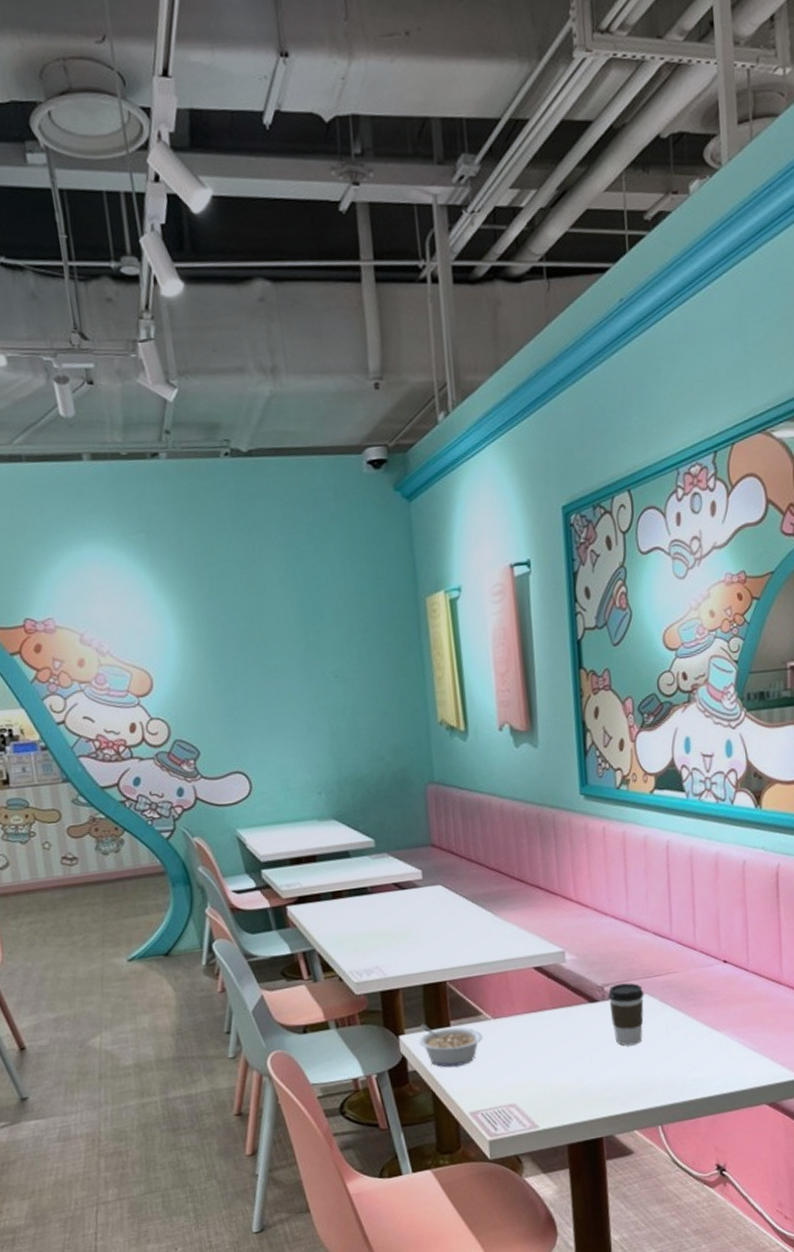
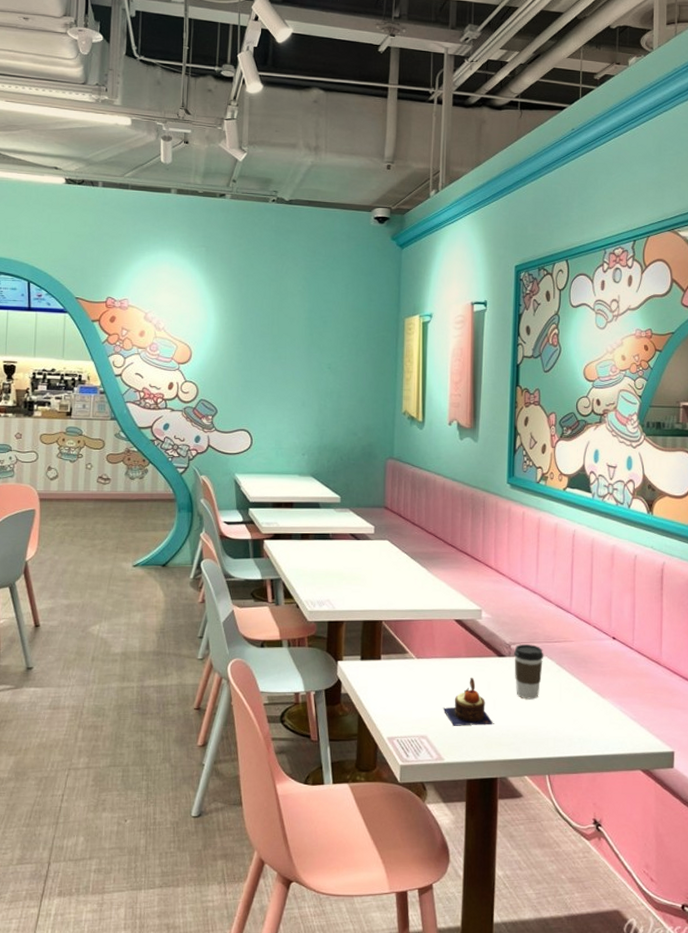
legume: present [418,1024,483,1067] -> none [353,654,406,695]
dessert: none [531,1031,593,1089] -> present [443,678,494,726]

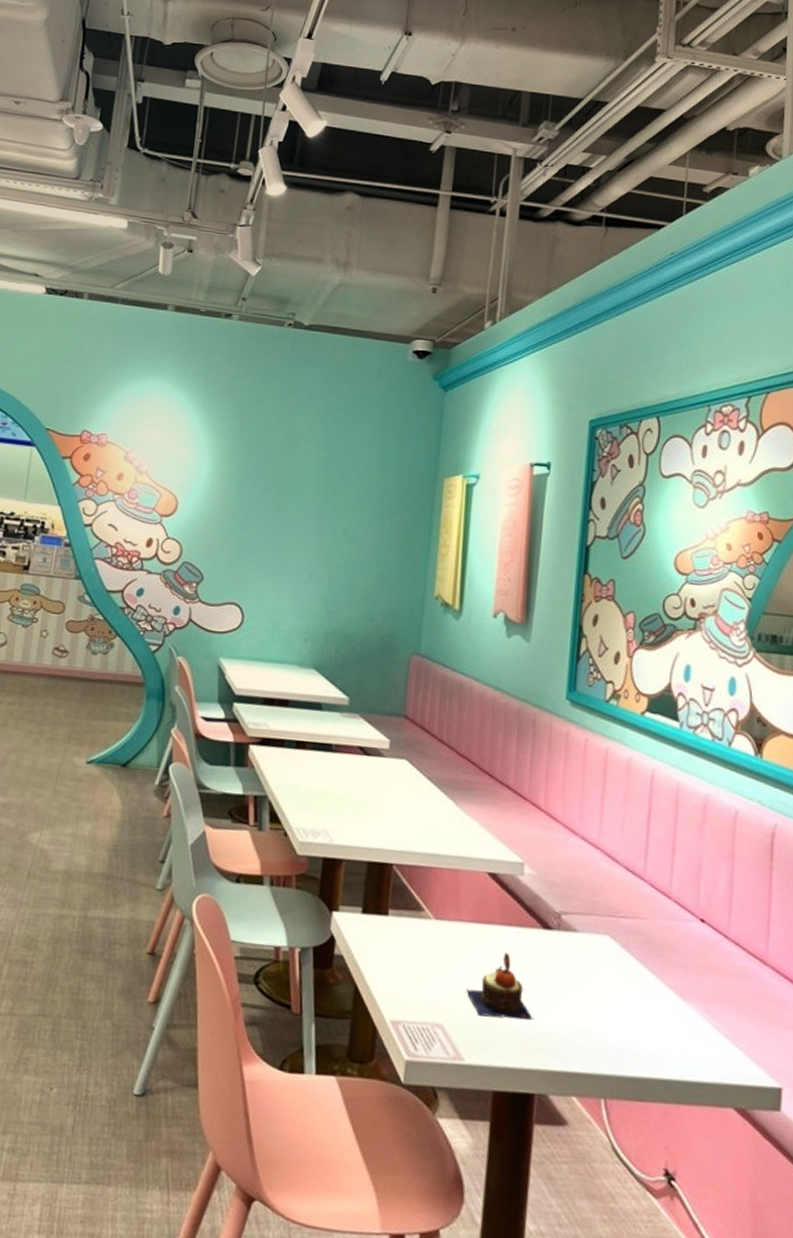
coffee cup: present [514,644,544,700] -> none [564,915,606,992]

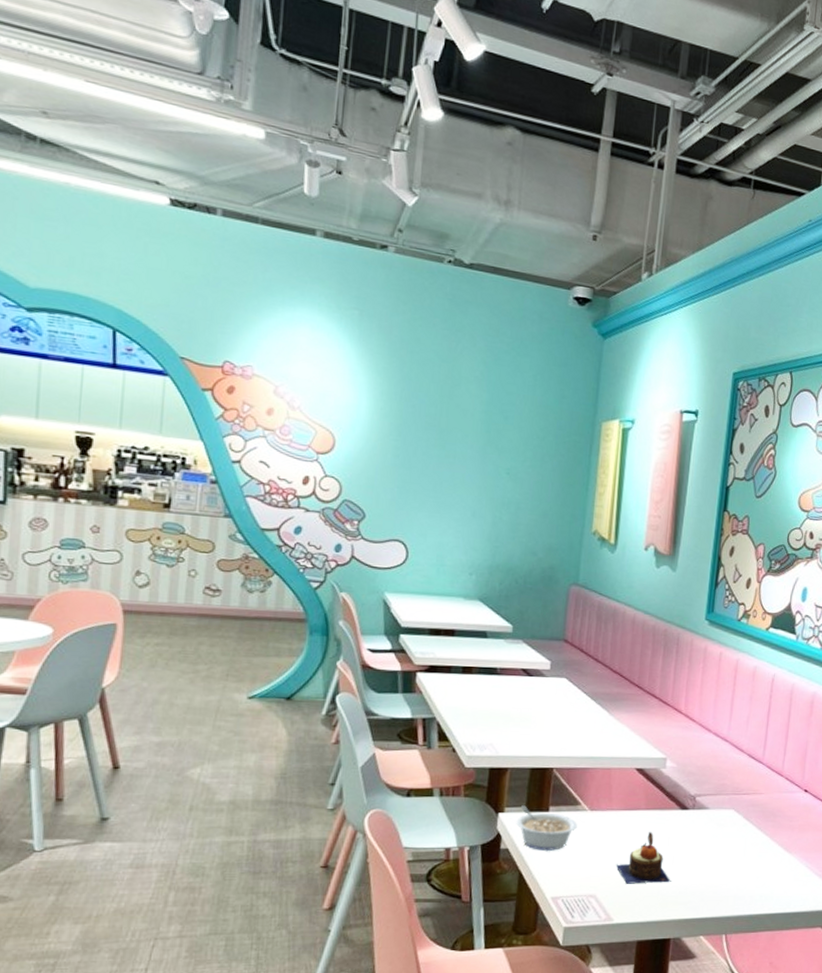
legume: none [351,905,420,964] -> present [516,805,577,851]

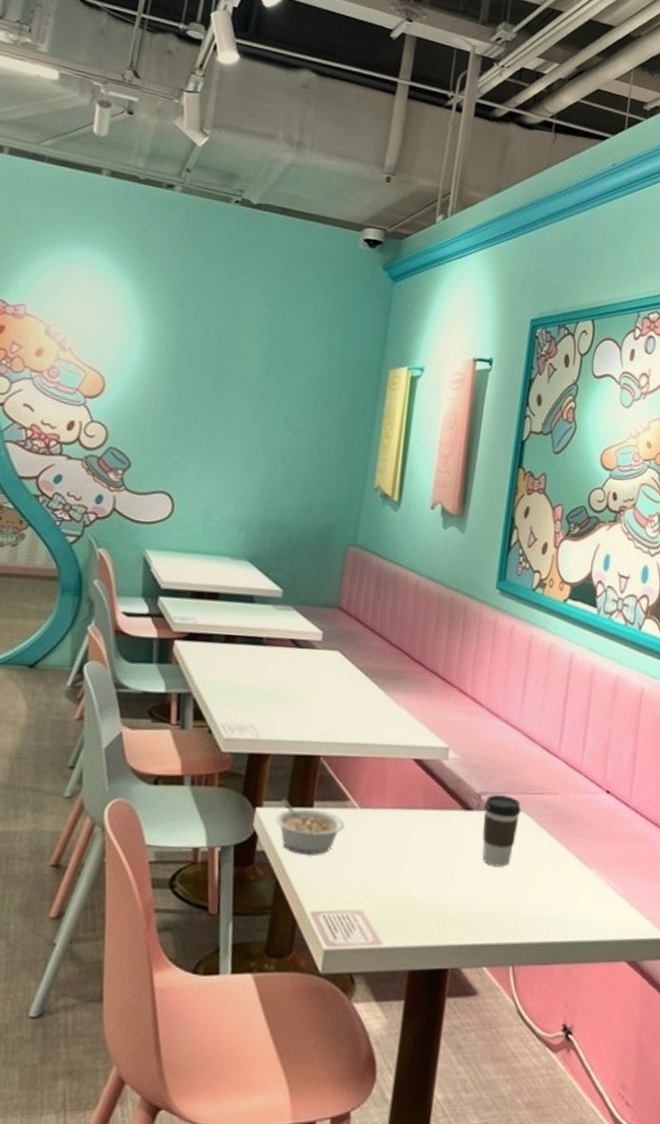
dessert: present [615,832,671,884] -> none [387,836,451,899]
coffee cup: none [697,796,731,855] -> present [481,795,522,867]

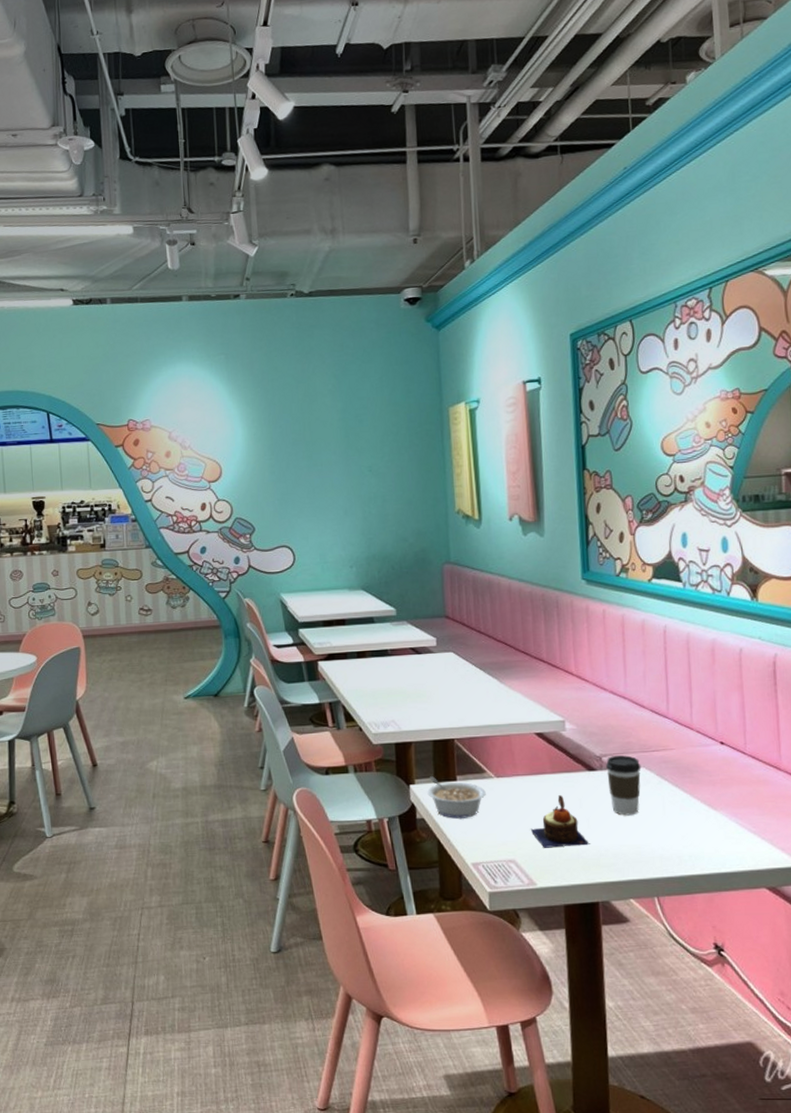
dessert: none [387,836,451,899] -> present [530,795,590,848]

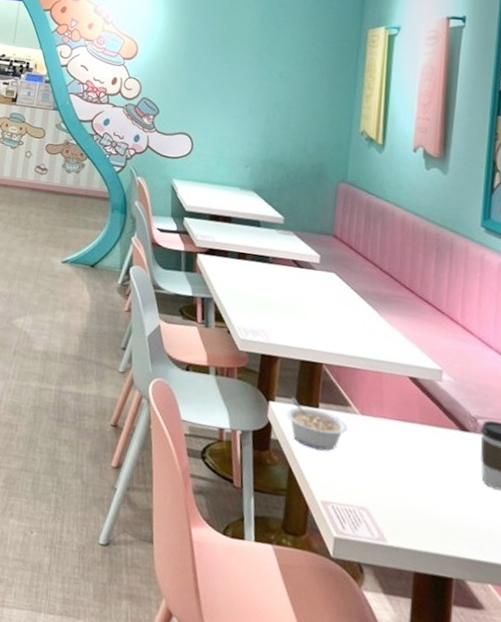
dessert: present [530,795,590,848] -> none [389,449,452,511]

